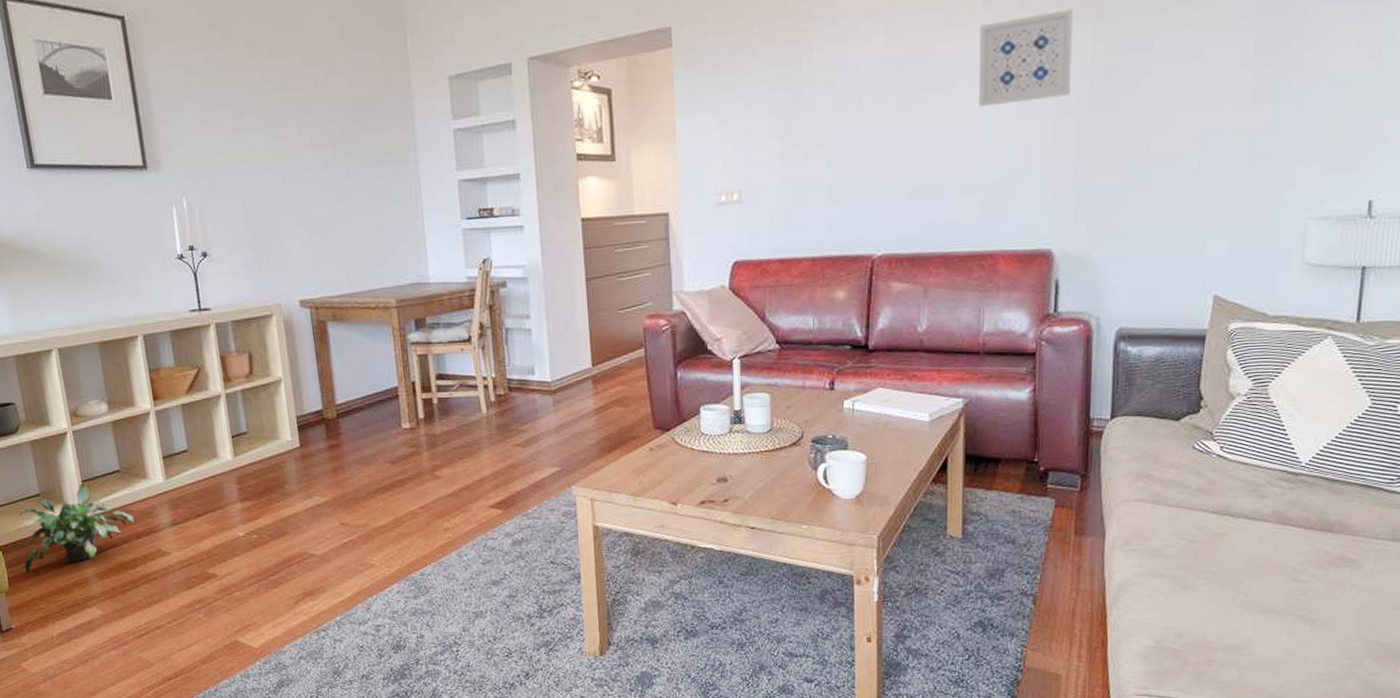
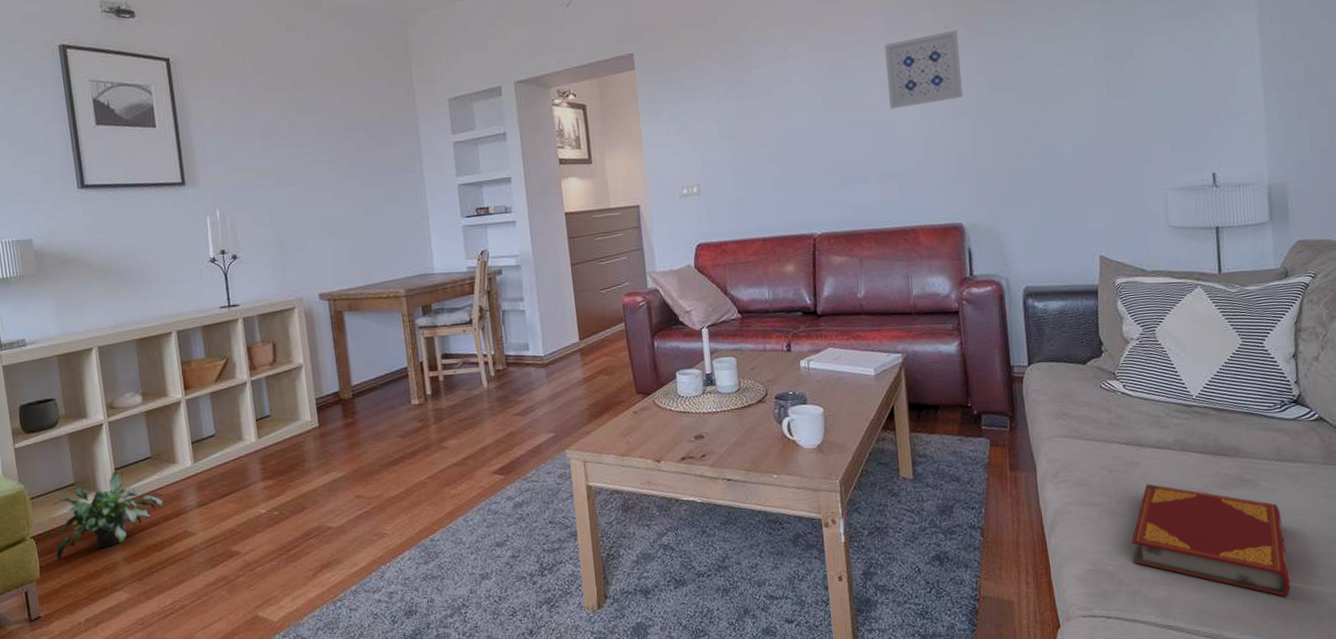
hardback book: none [1204,558,1385,689] -> present [1132,484,1291,597]

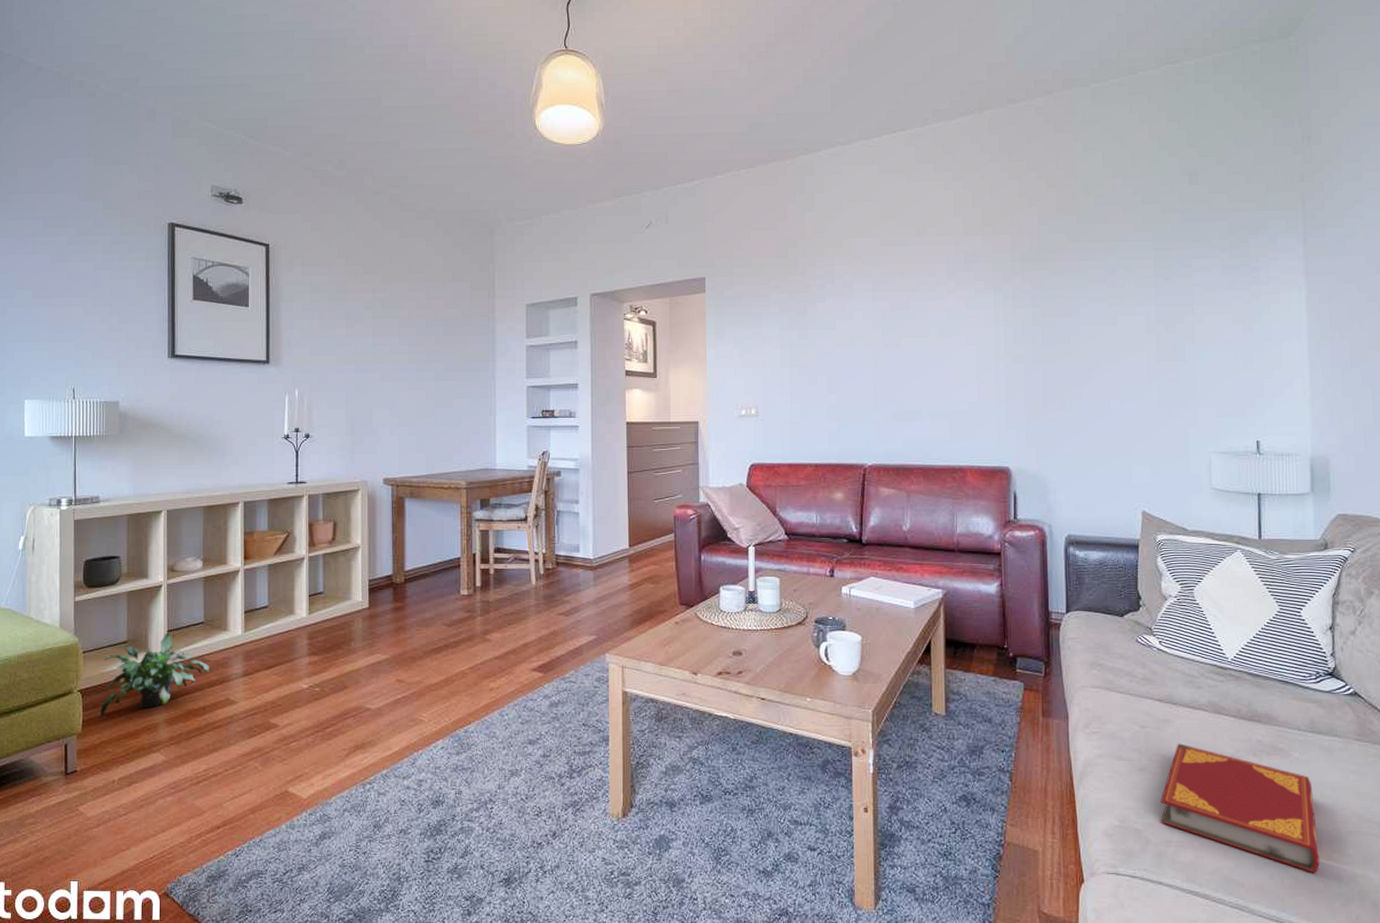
wall art: present [885,29,963,110] -> none [945,282,1017,352]

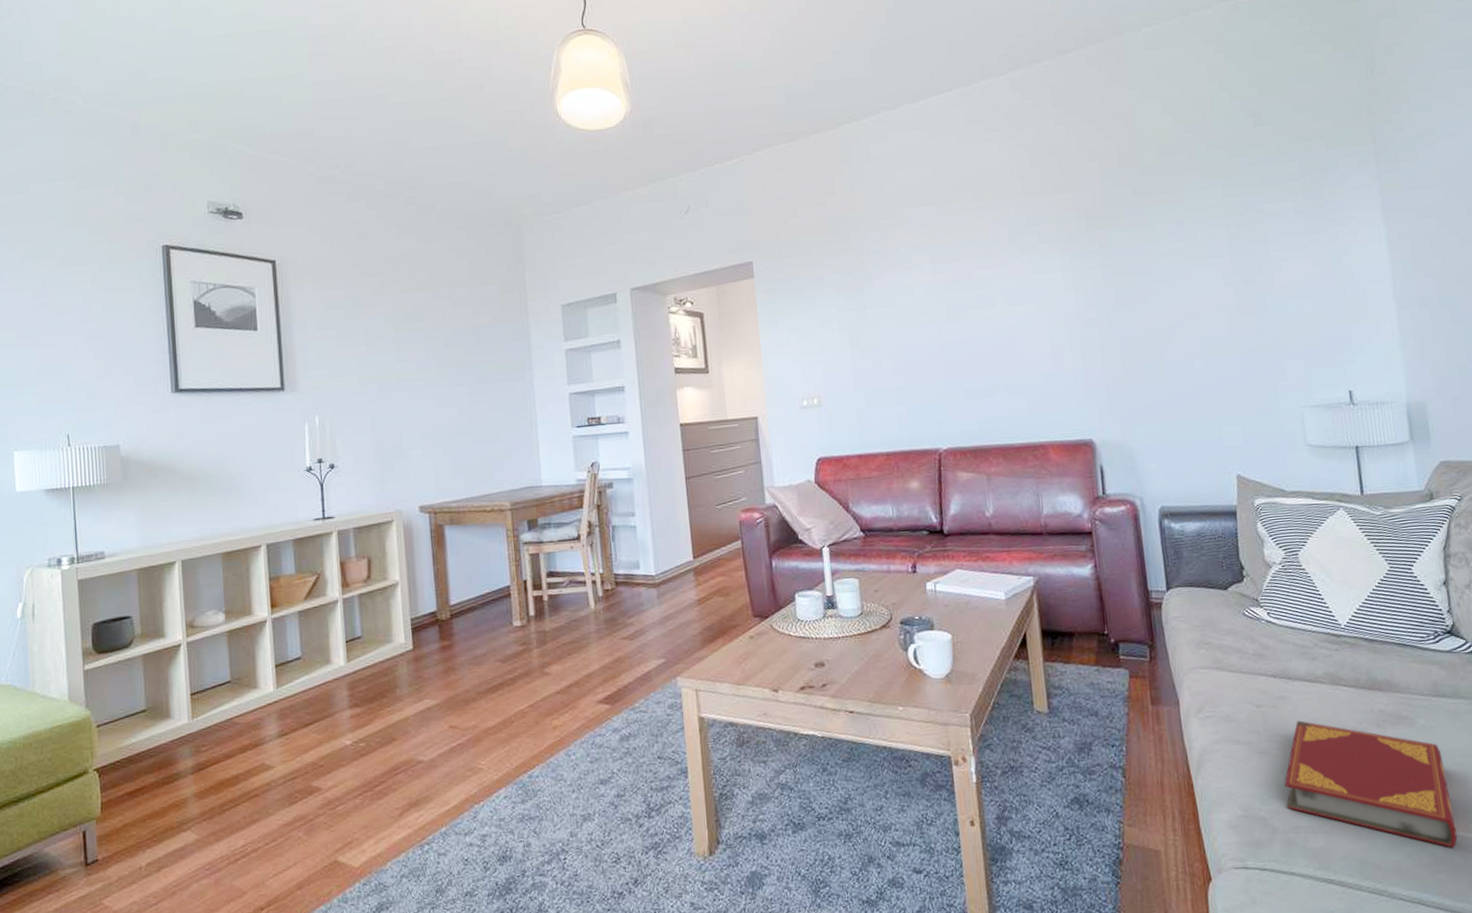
potted plant: present [100,633,210,719] -> none [120,696,241,799]

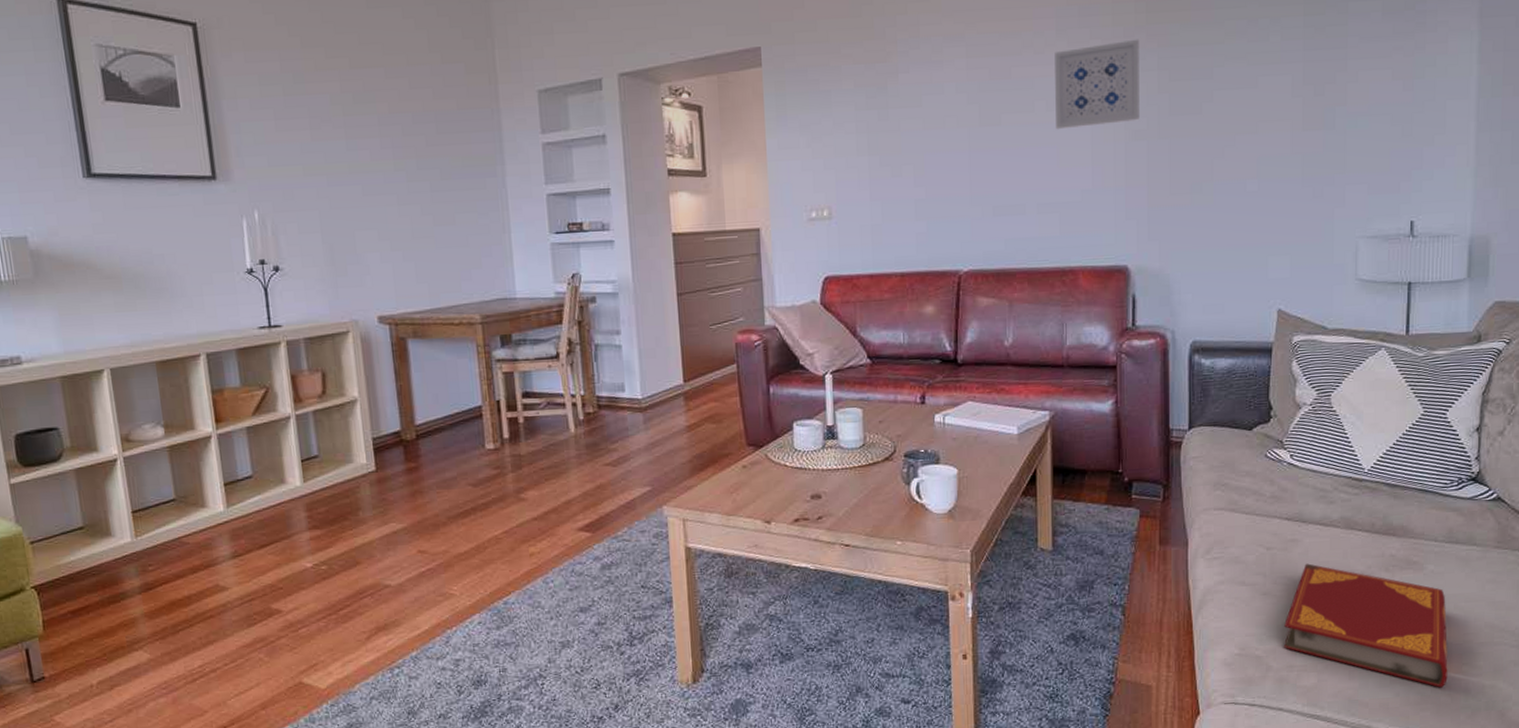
wall art: none [1009,242,1090,322] -> present [1055,39,1140,130]

